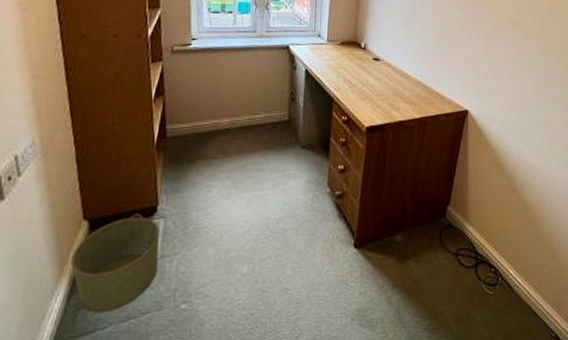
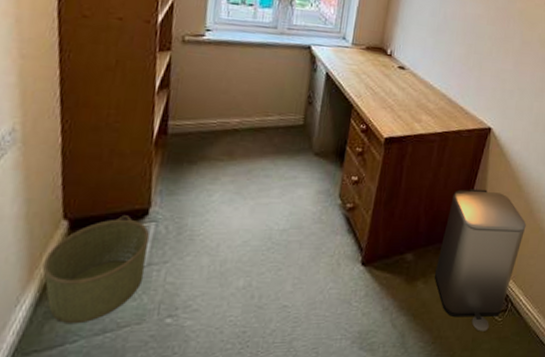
pedal bin: none [425,170,510,305] -> present [435,189,526,332]

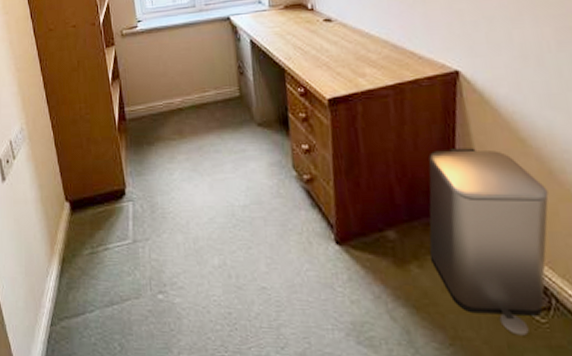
basket: present [42,215,150,324] -> none [59,196,133,295]

